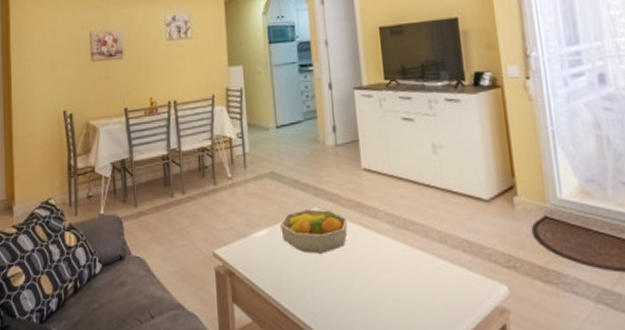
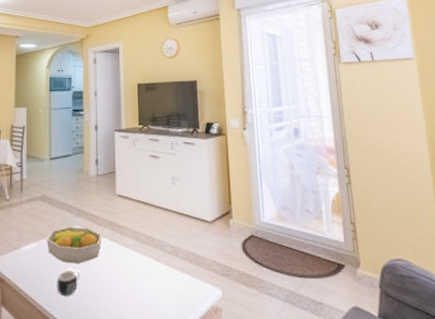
mug: none [296,262,325,293] -> present [57,270,80,297]

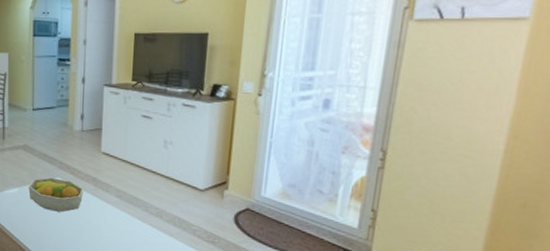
mug: present [57,270,80,297] -> none [37,216,61,239]

